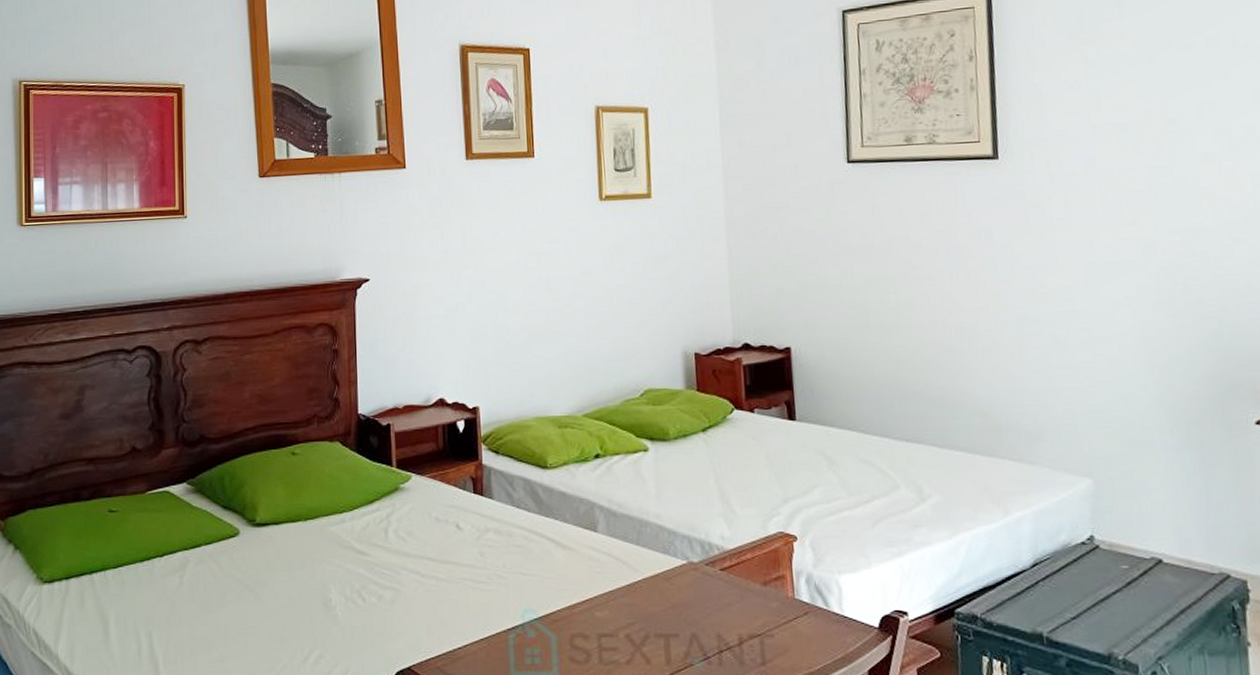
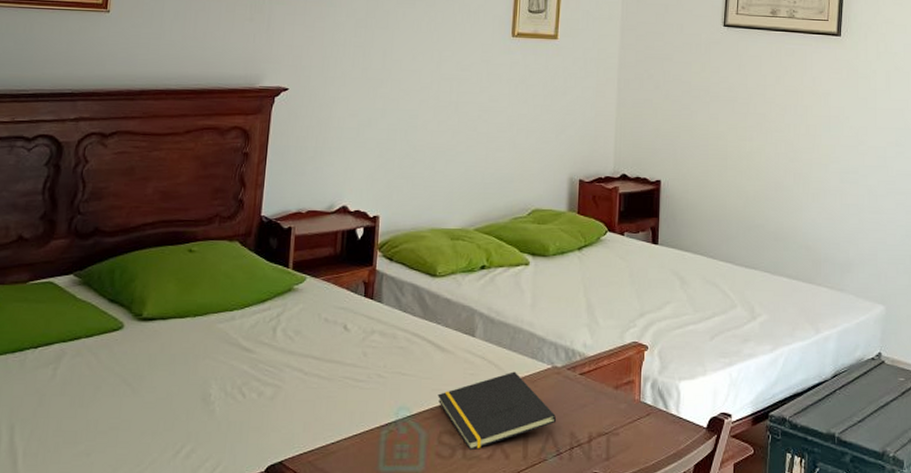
notepad: none [564,568,700,655] -> present [438,371,557,451]

